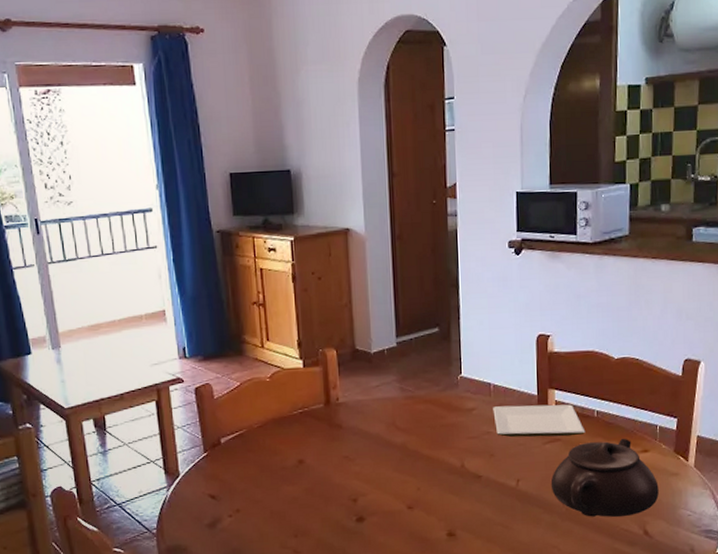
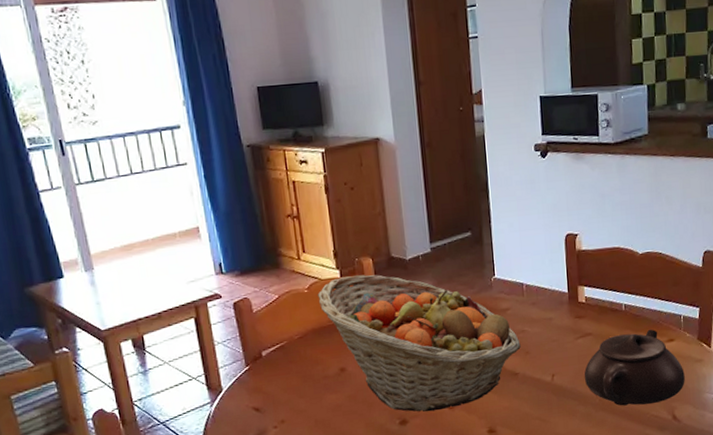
fruit basket: none [279,366,485,511] -> present [317,274,521,412]
plate: present [493,404,586,438] -> none [526,299,615,335]

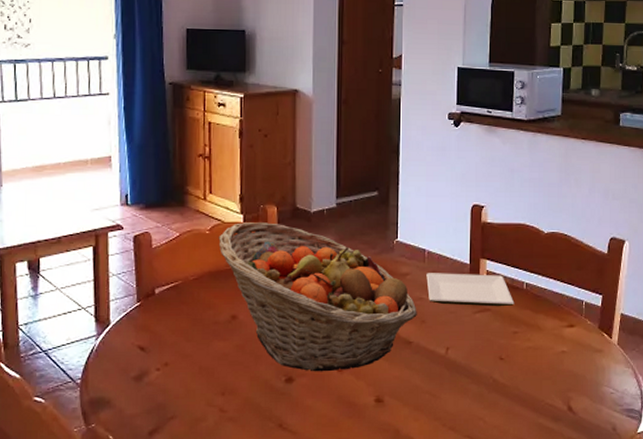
plate: none [526,299,615,335] -> present [426,273,515,307]
teapot: present [584,329,685,406] -> none [479,311,583,392]

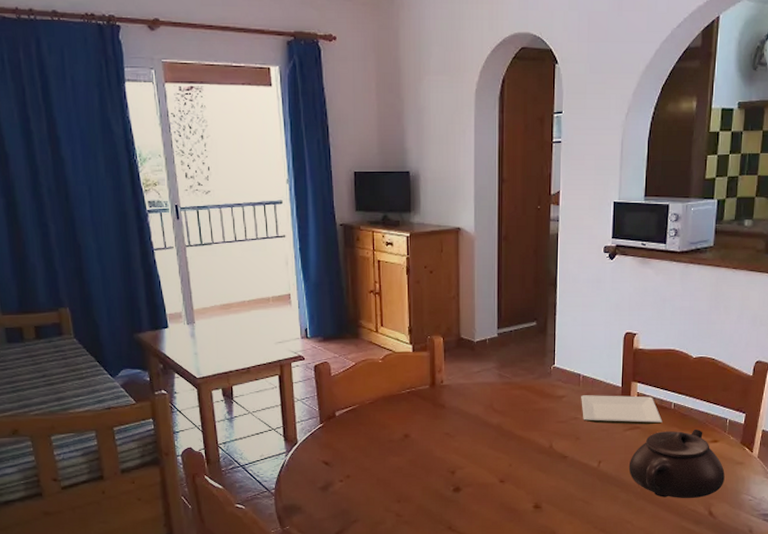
fruit basket: present [218,222,417,372] -> none [390,352,572,483]
teapot: none [479,311,583,392] -> present [628,429,725,499]

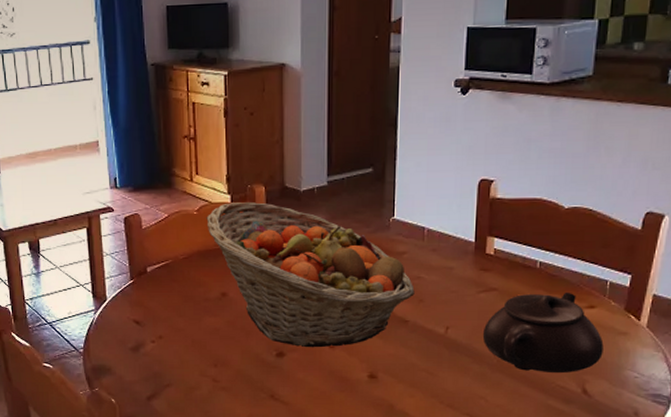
fruit basket: none [390,352,572,483] -> present [206,202,415,348]
plate: present [581,395,663,425] -> none [425,251,526,287]

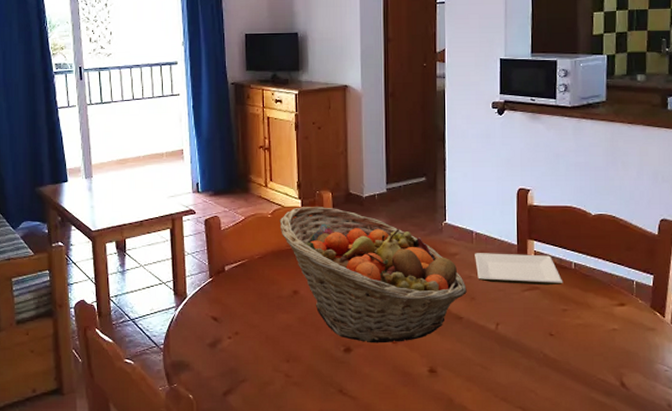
plate: none [425,251,526,287] -> present [475,253,563,286]
teapot: present [482,292,604,374] -> none [529,290,636,367]

